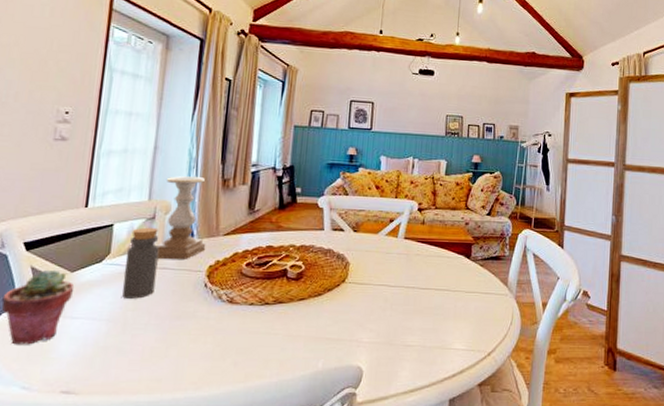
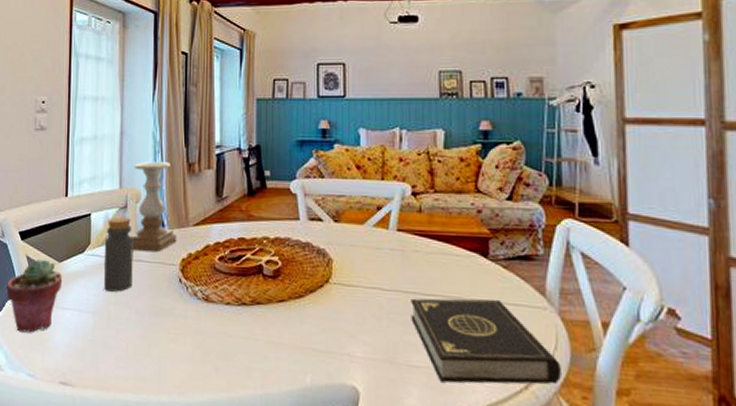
book: none [409,290,513,356] -> present [411,298,561,385]

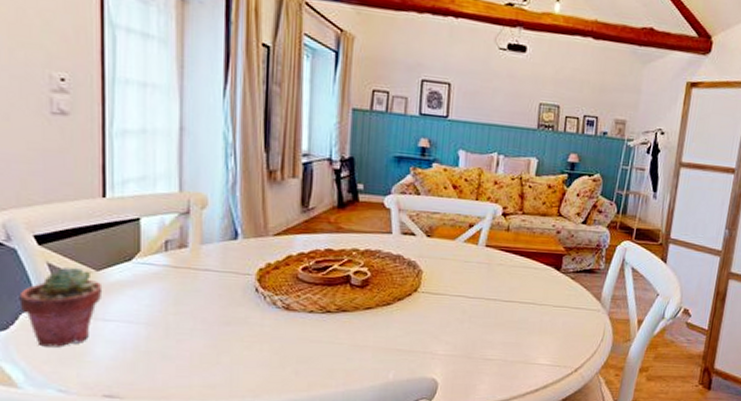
bottle: present [103,216,133,292] -> none [159,223,198,302]
candle holder: present [131,162,177,253] -> none [195,164,254,262]
book: present [411,298,561,385] -> none [490,304,604,371]

